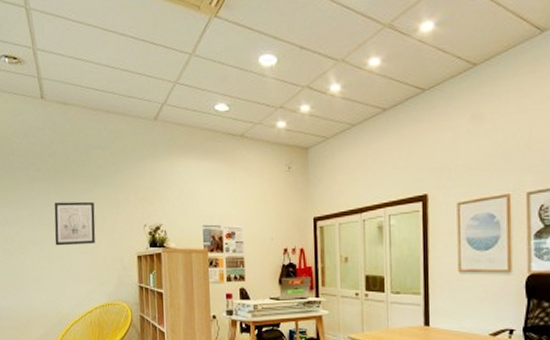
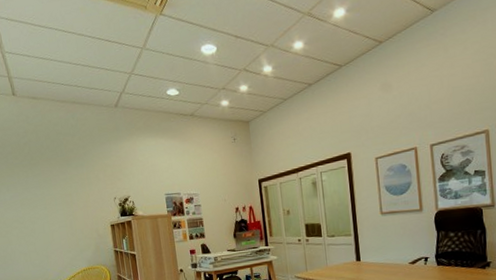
wall art: present [54,201,96,246] -> none [33,182,73,223]

